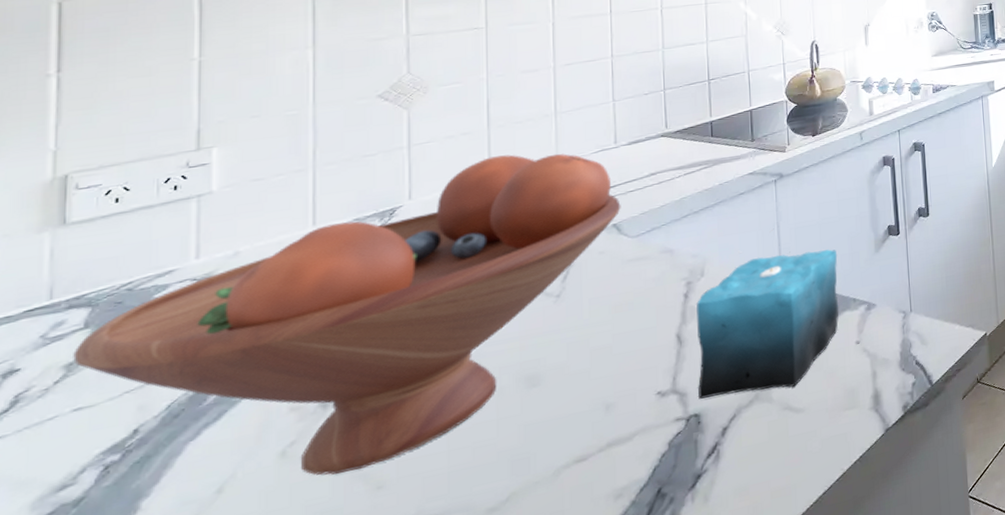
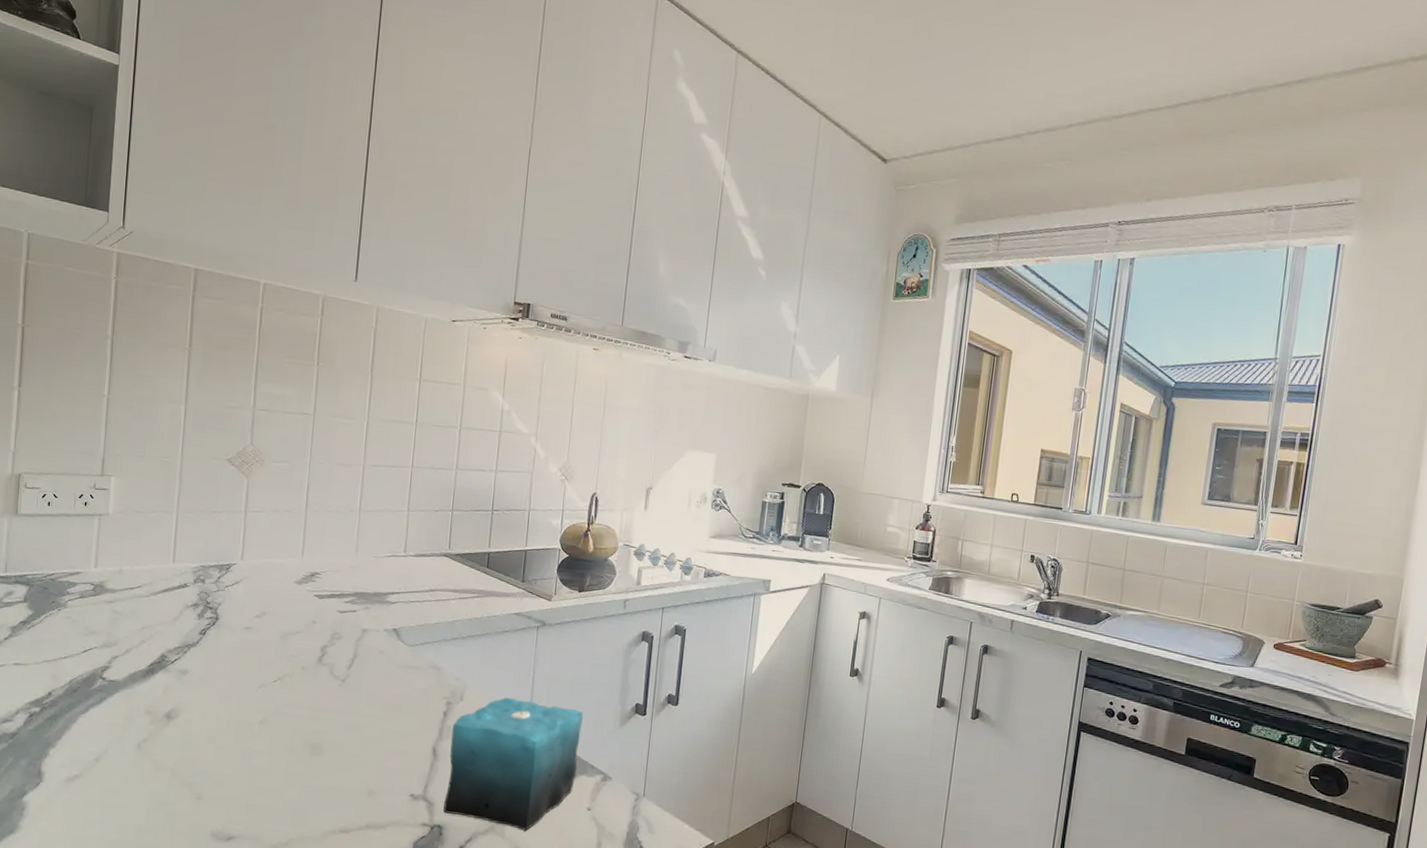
fruit bowl: present [73,153,621,476] -> none [16,538,403,778]

